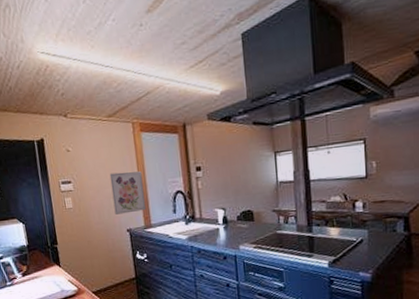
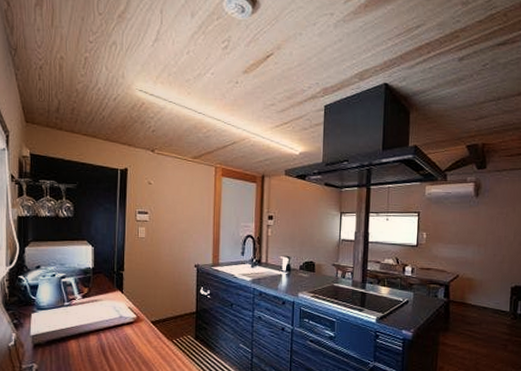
wall art: present [109,171,147,215] -> none [186,210,217,250]

